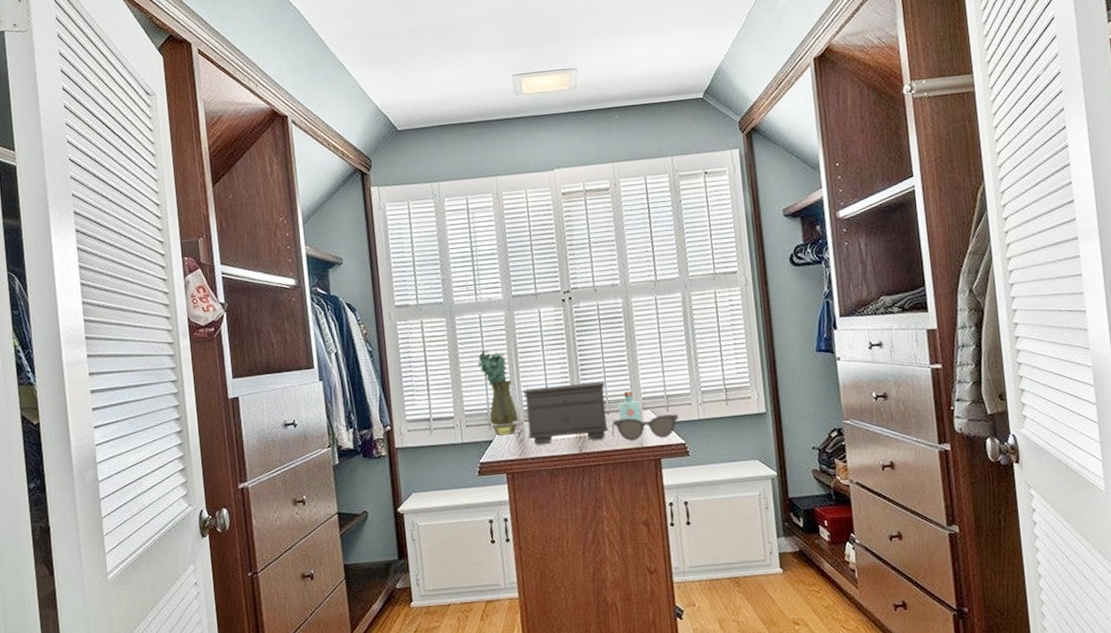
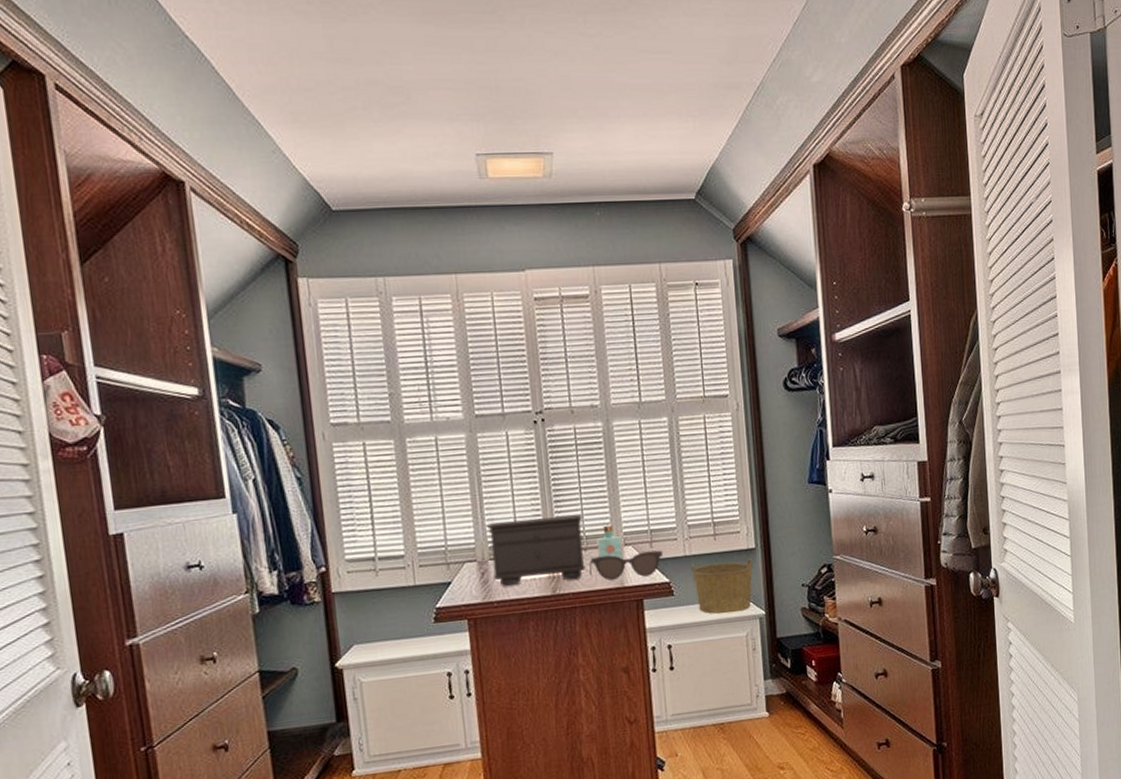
vase: present [478,349,520,436] -> none [433,476,483,577]
basket: none [704,422,764,474] -> present [690,558,753,614]

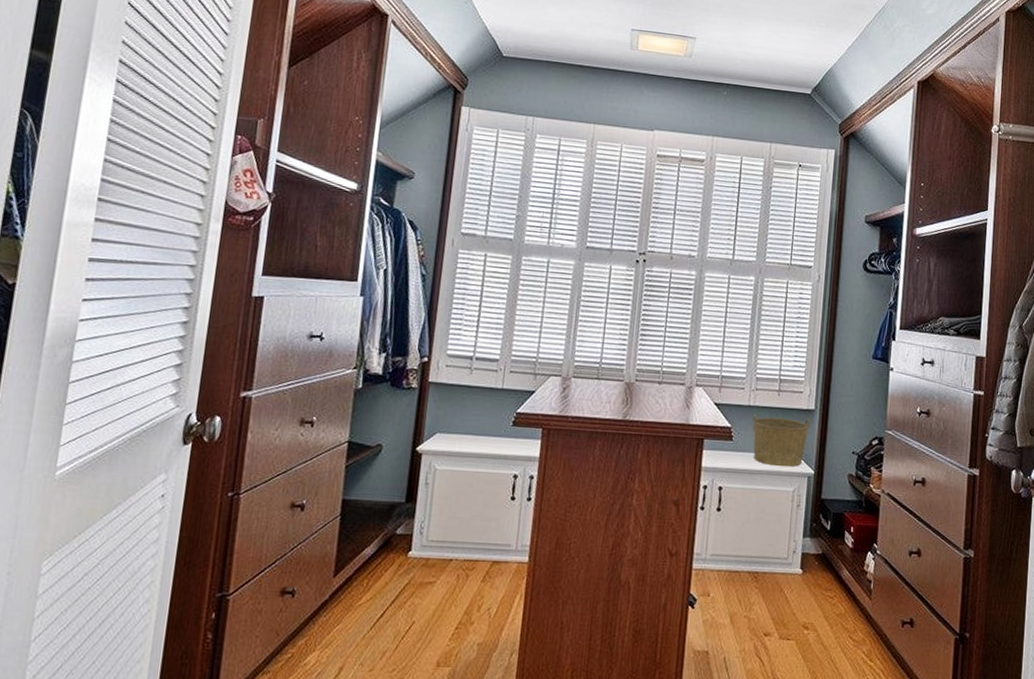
jewelry box: present [486,515,586,587] -> none [572,344,664,409]
sunglasses: present [589,550,664,581] -> none [660,391,730,418]
perfume: present [596,524,624,560] -> none [670,364,695,399]

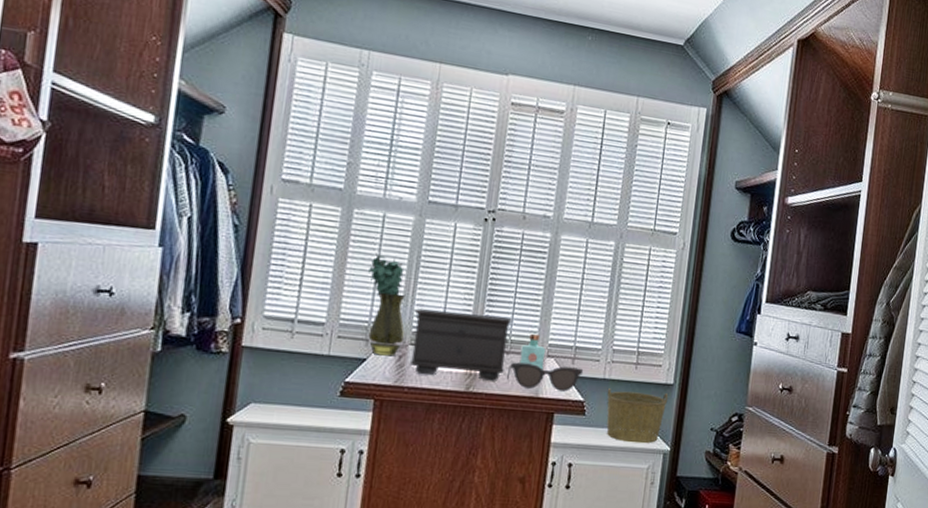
vase: none [536,294,569,389] -> present [368,252,406,357]
jewelry box: none [572,344,664,409] -> present [409,308,513,381]
sunglasses: none [660,391,730,418] -> present [507,362,584,392]
perfume: none [670,364,695,399] -> present [519,333,546,370]

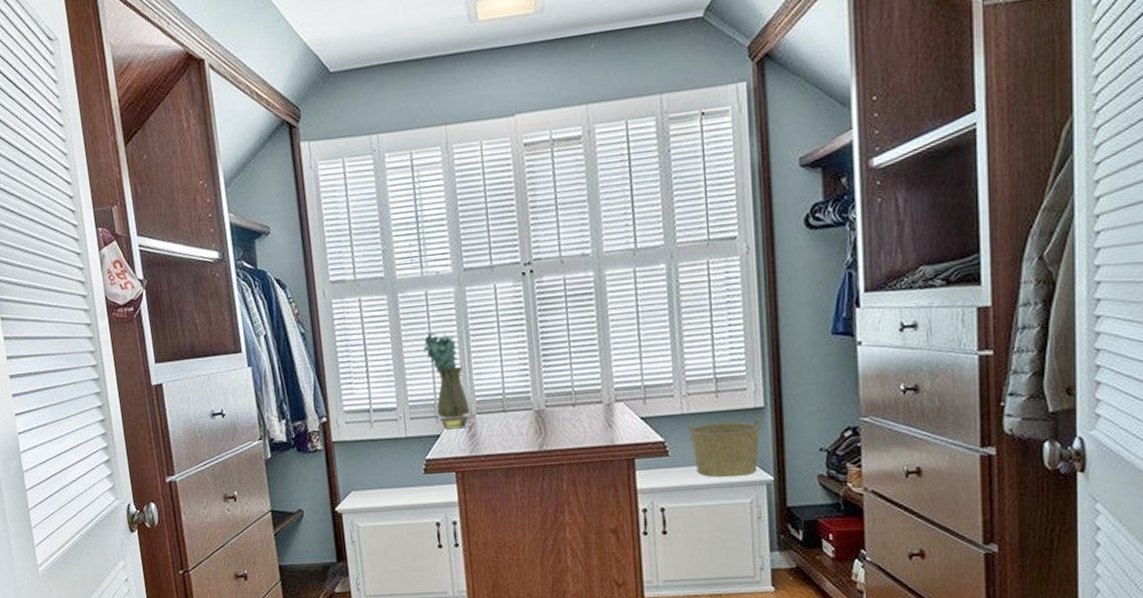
jewelry box: present [409,308,513,381] -> none [474,369,574,441]
sunglasses: present [507,362,584,392] -> none [577,407,658,438]
perfume: present [519,333,546,370] -> none [585,379,615,417]

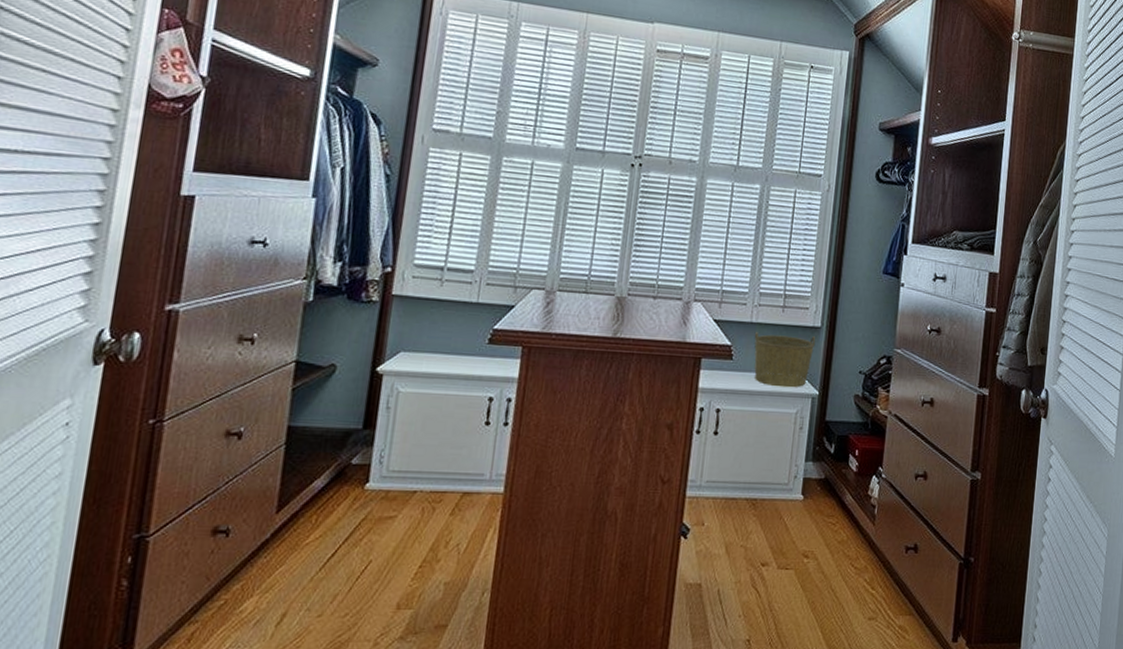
vase: present [424,330,471,430] -> none [516,199,554,303]

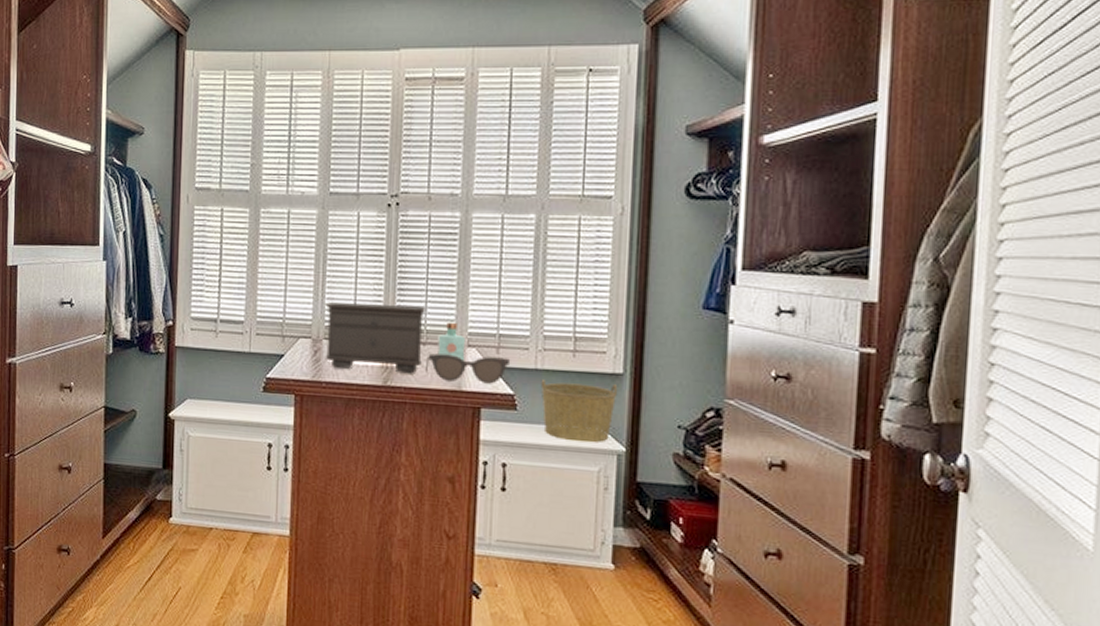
jewelry box: none [557,255,660,326] -> present [325,302,427,374]
sunglasses: none [654,307,731,336] -> present [426,353,511,384]
perfume: none [666,277,693,315] -> present [437,322,466,361]

